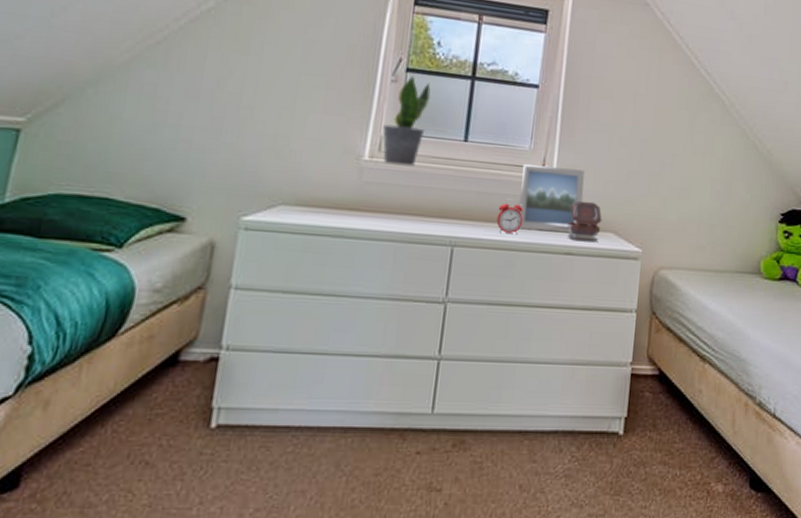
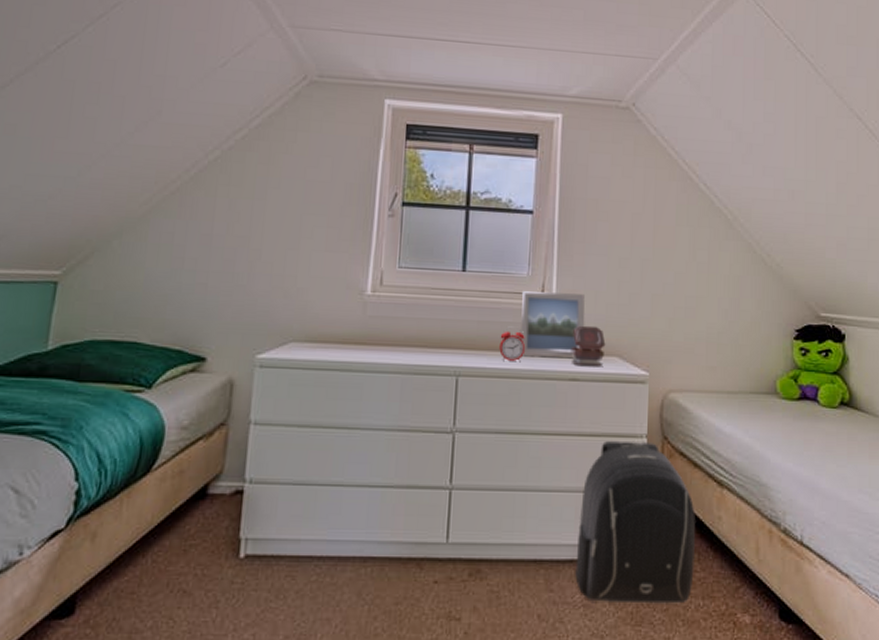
potted plant: present [383,74,431,167] -> none [383,208,428,299]
backpack: none [558,314,678,474] -> present [575,440,695,604]

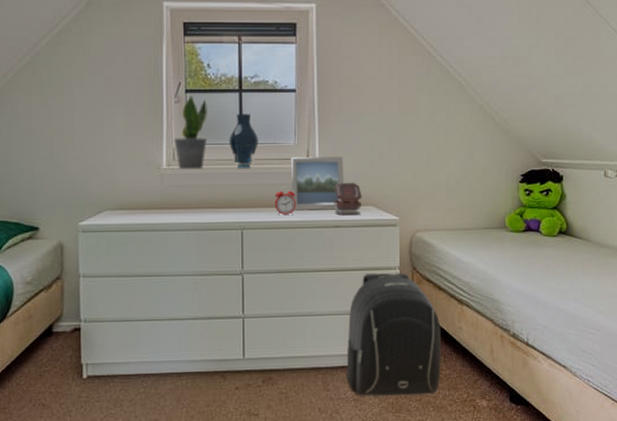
potted plant: none [383,208,428,299] -> present [174,94,208,170]
vase: none [449,235,486,302] -> present [229,114,259,169]

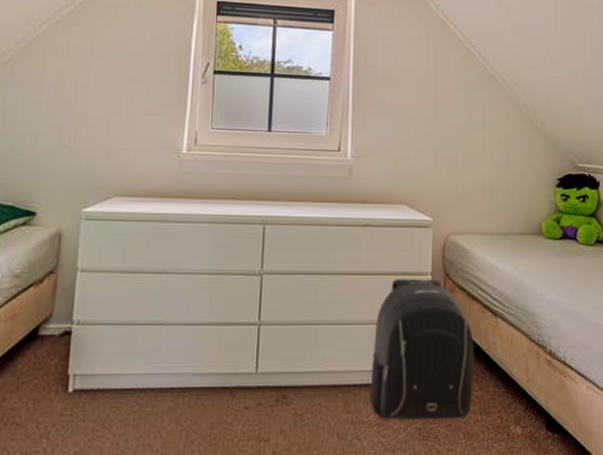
potted plant: present [174,94,208,170] -> none [197,76,237,157]
vase: present [229,114,259,169] -> none [256,99,289,159]
alarm clock: present [275,187,297,215] -> none [301,179,325,210]
picture frame: present [290,157,344,210] -> none [320,148,377,206]
jewelry box: present [334,182,362,216] -> none [364,177,395,214]

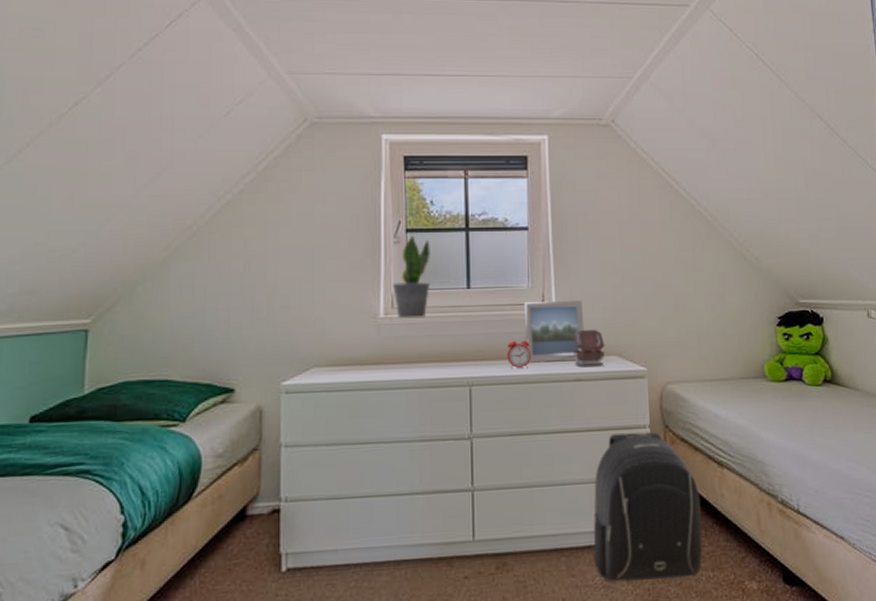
potted plant: none [197,76,237,157] -> present [393,234,432,319]
alarm clock: none [301,179,325,210] -> present [507,335,532,368]
picture frame: none [320,148,377,206] -> present [523,301,585,362]
jewelry box: none [364,177,395,214] -> present [573,329,605,368]

